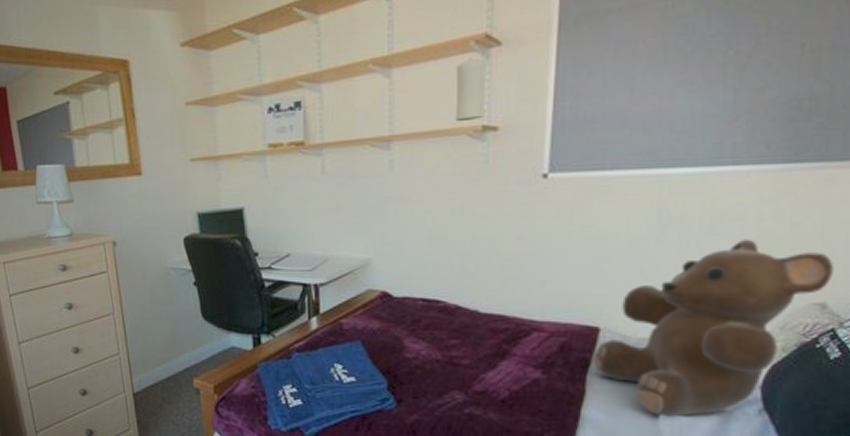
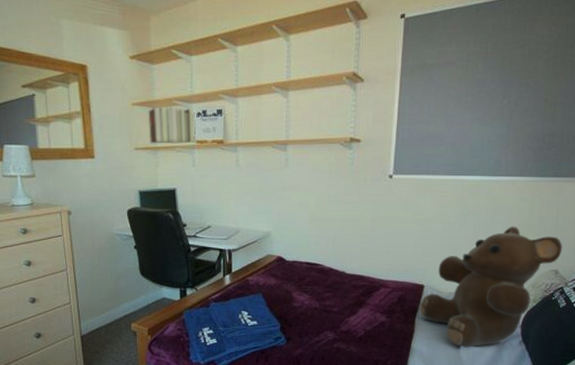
books: none [205,102,267,152] -> present [148,106,196,144]
candle: present [455,57,487,122] -> none [332,88,354,134]

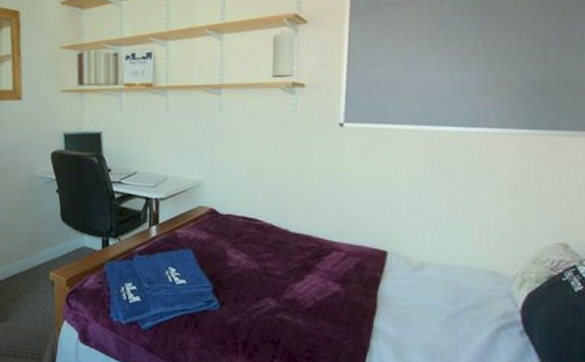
candle: none [332,88,354,134] -> present [271,31,296,78]
teddy bear: present [419,226,563,348] -> none [382,186,572,333]

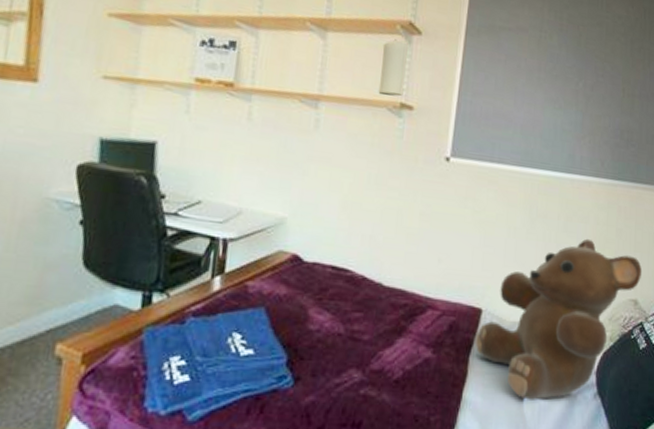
books: present [76,49,124,87] -> none [126,23,198,81]
teddy bear: none [382,186,572,333] -> present [475,238,643,400]

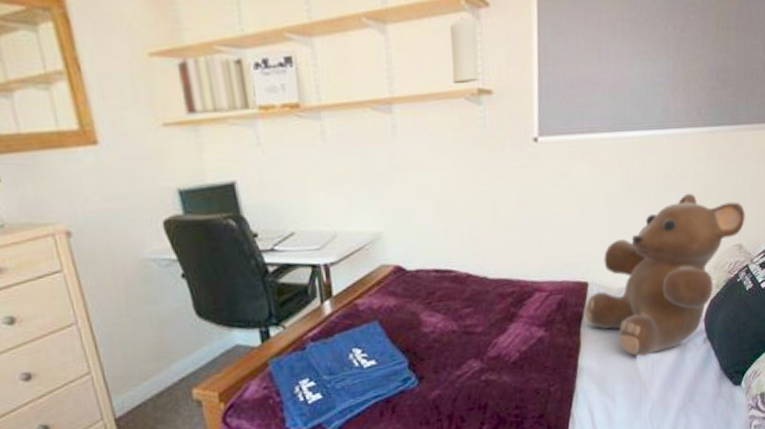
books: none [126,23,198,81] -> present [176,55,257,116]

